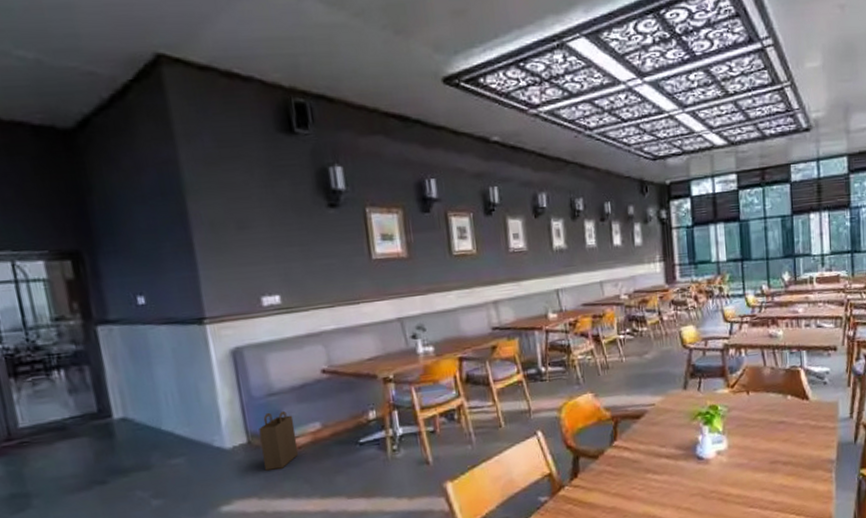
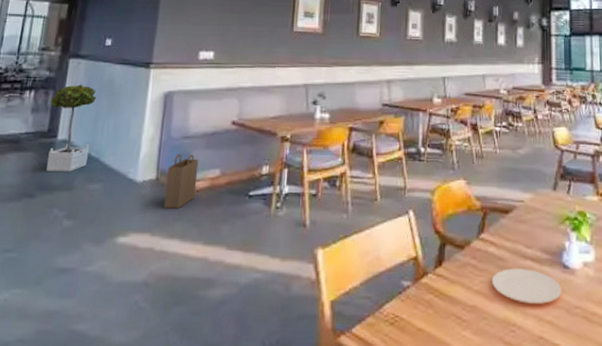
potted tree: none [88,353,160,454] -> present [46,83,96,172]
plate: none [628,466,698,497] -> present [491,268,562,304]

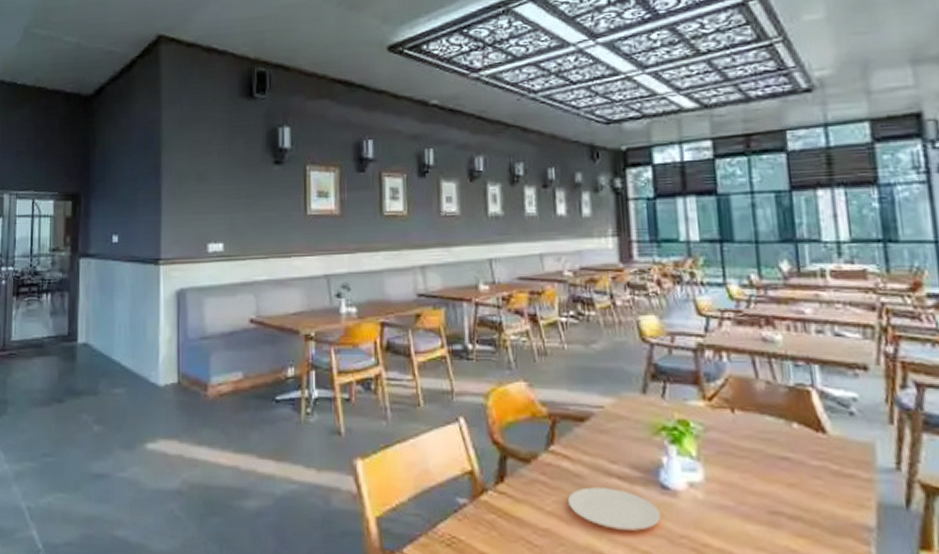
potted tree: present [46,83,96,172] -> none [66,284,110,376]
shopping bag: present [164,153,199,209] -> none [189,355,220,414]

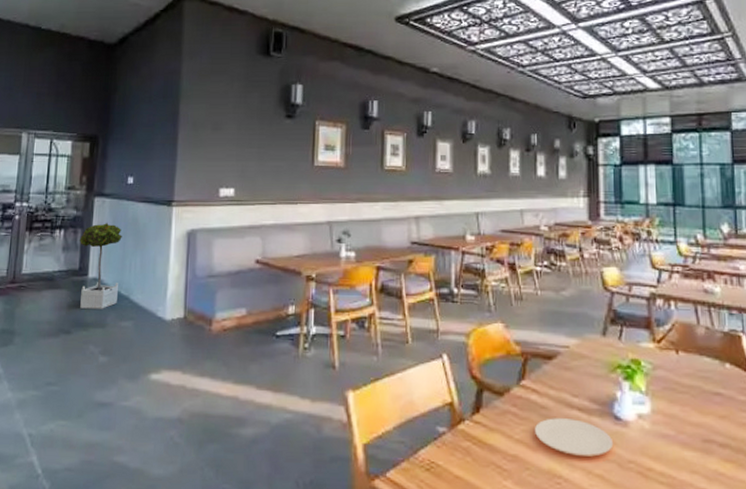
potted tree: none [66,284,110,376] -> present [79,222,122,309]

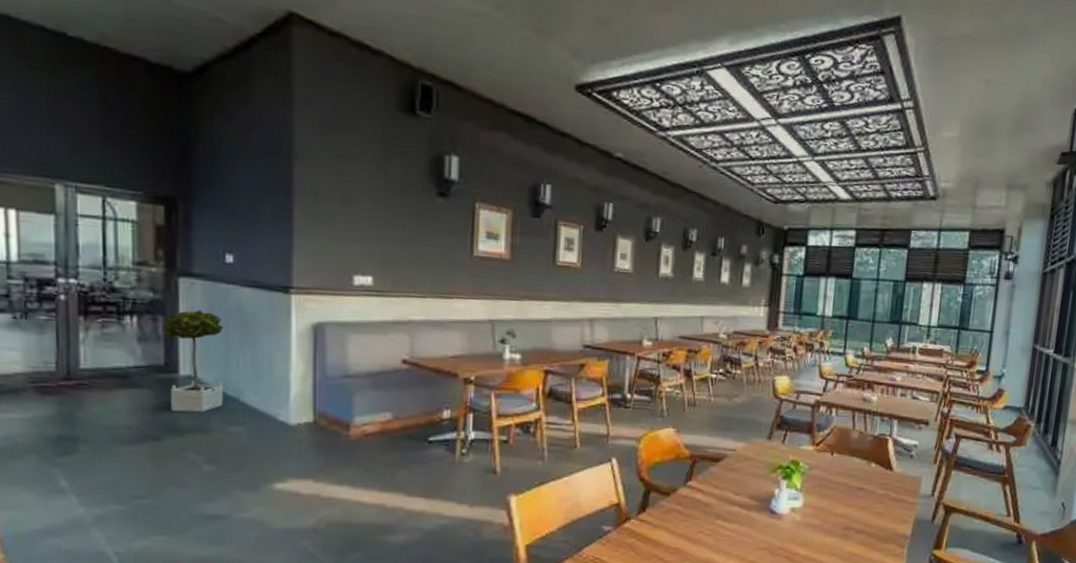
plate: present [534,418,614,457] -> none [696,514,768,546]

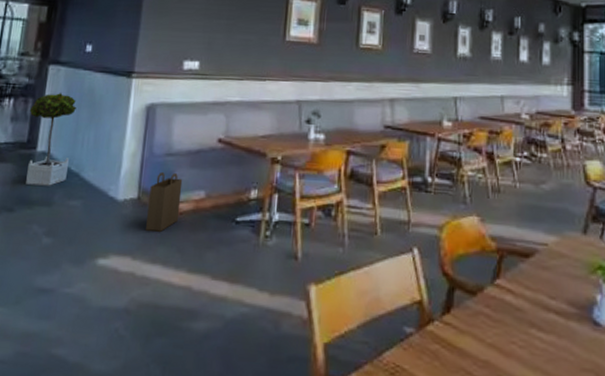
shopping bag: none [327,394,365,454] -> present [146,171,183,232]

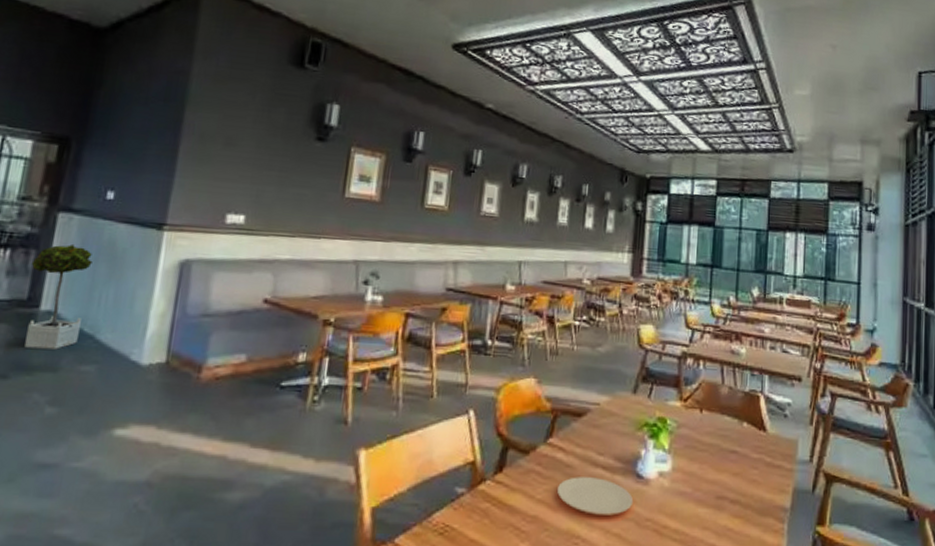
shopping bag: present [146,171,183,232] -> none [175,333,221,398]
plate: none [507,321,592,365] -> present [556,477,634,516]

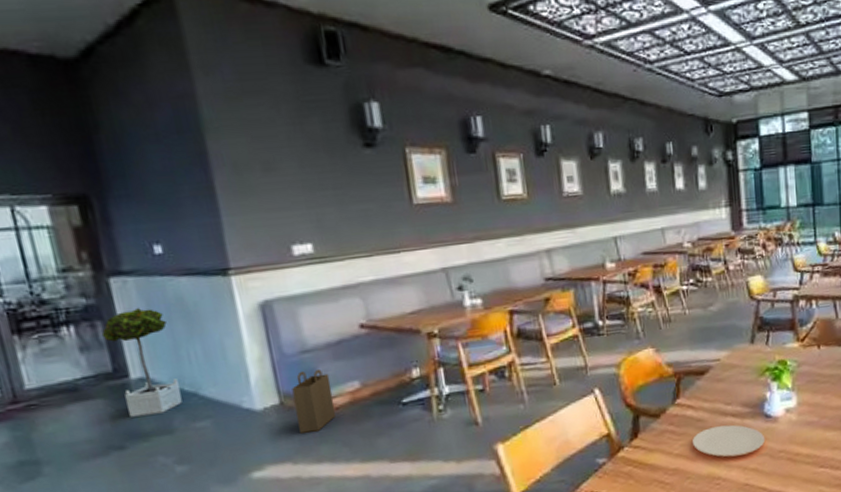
shopping bag: none [175,333,221,398] -> present [291,369,336,433]

